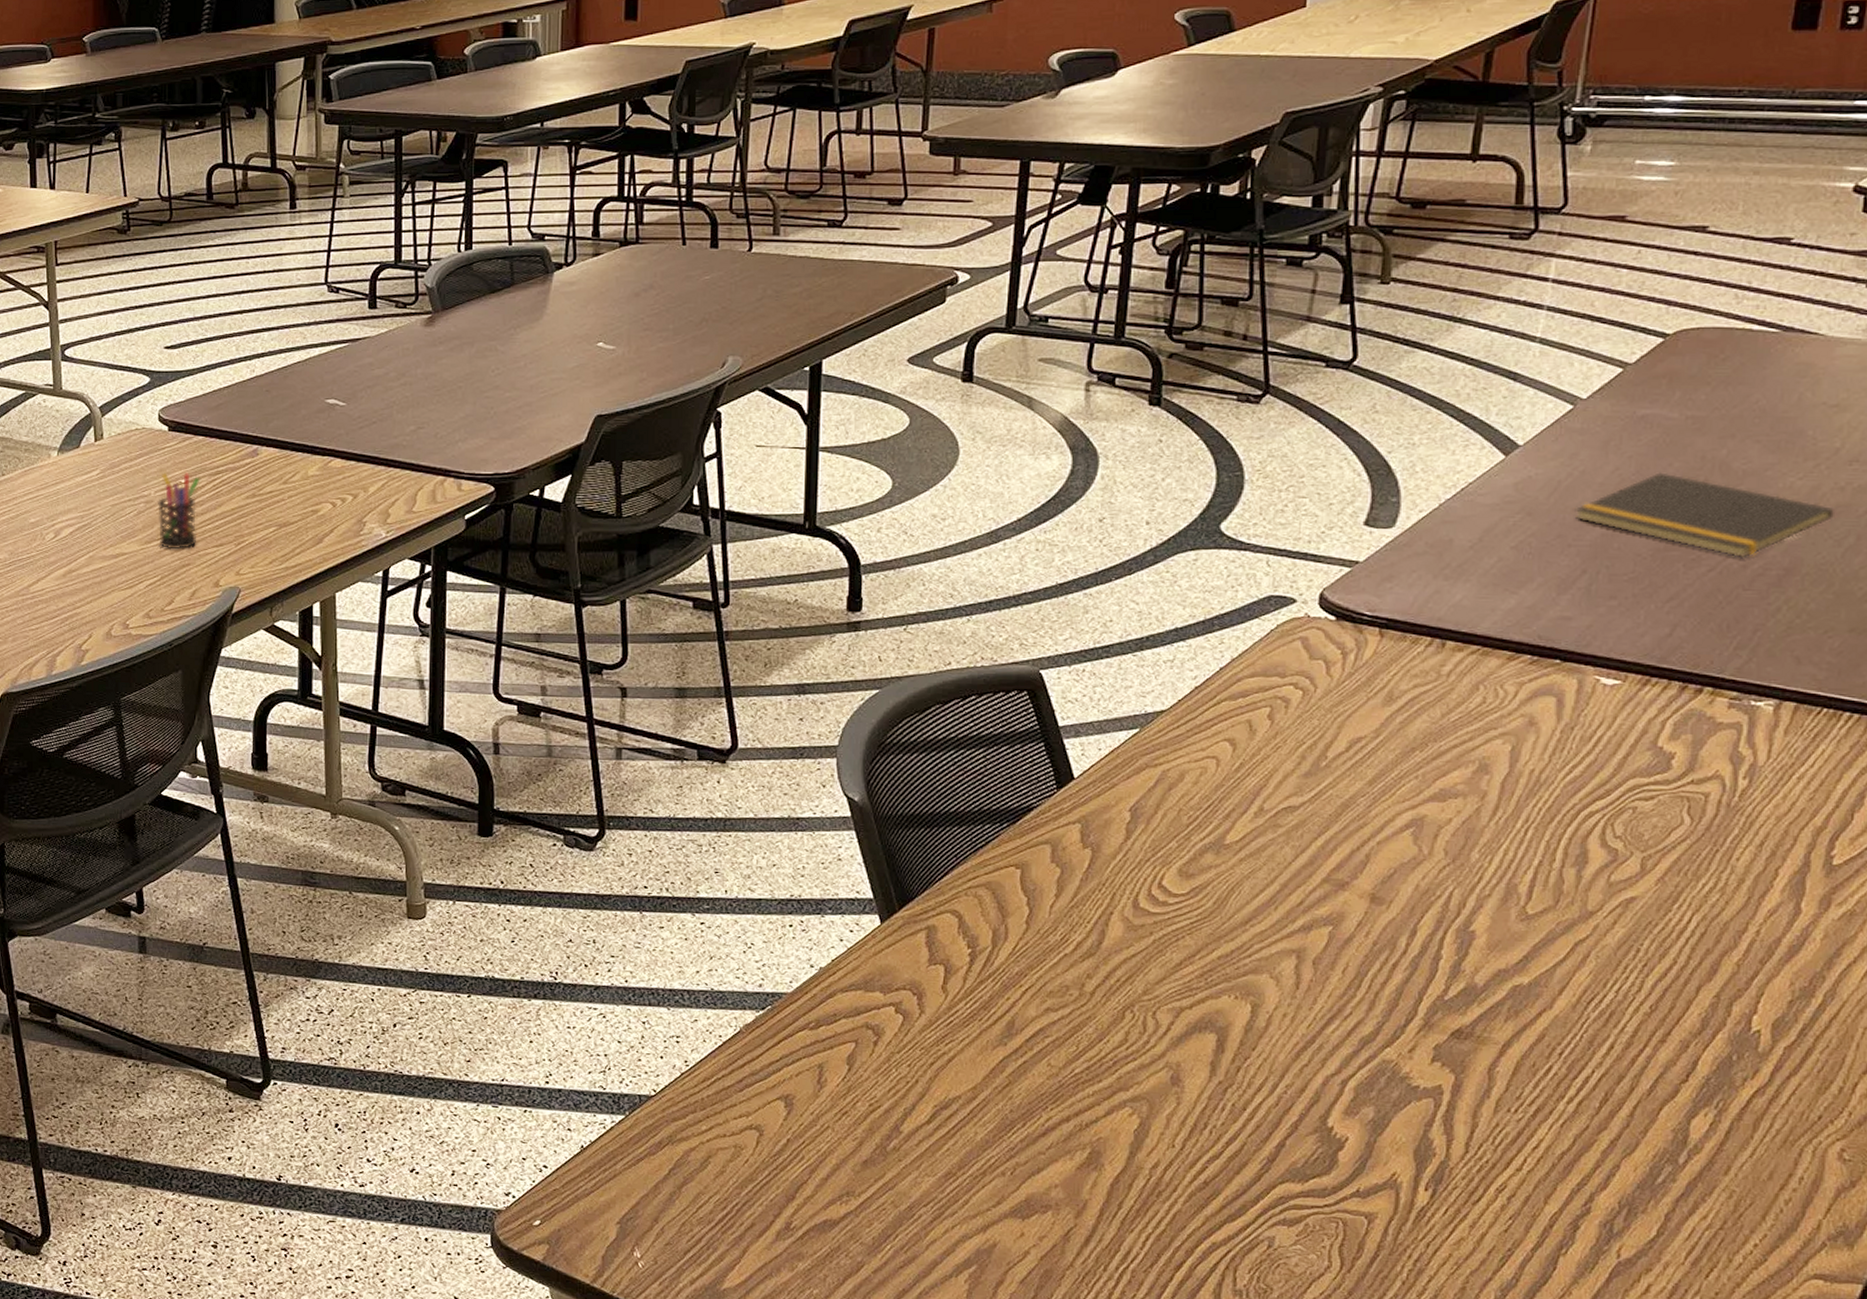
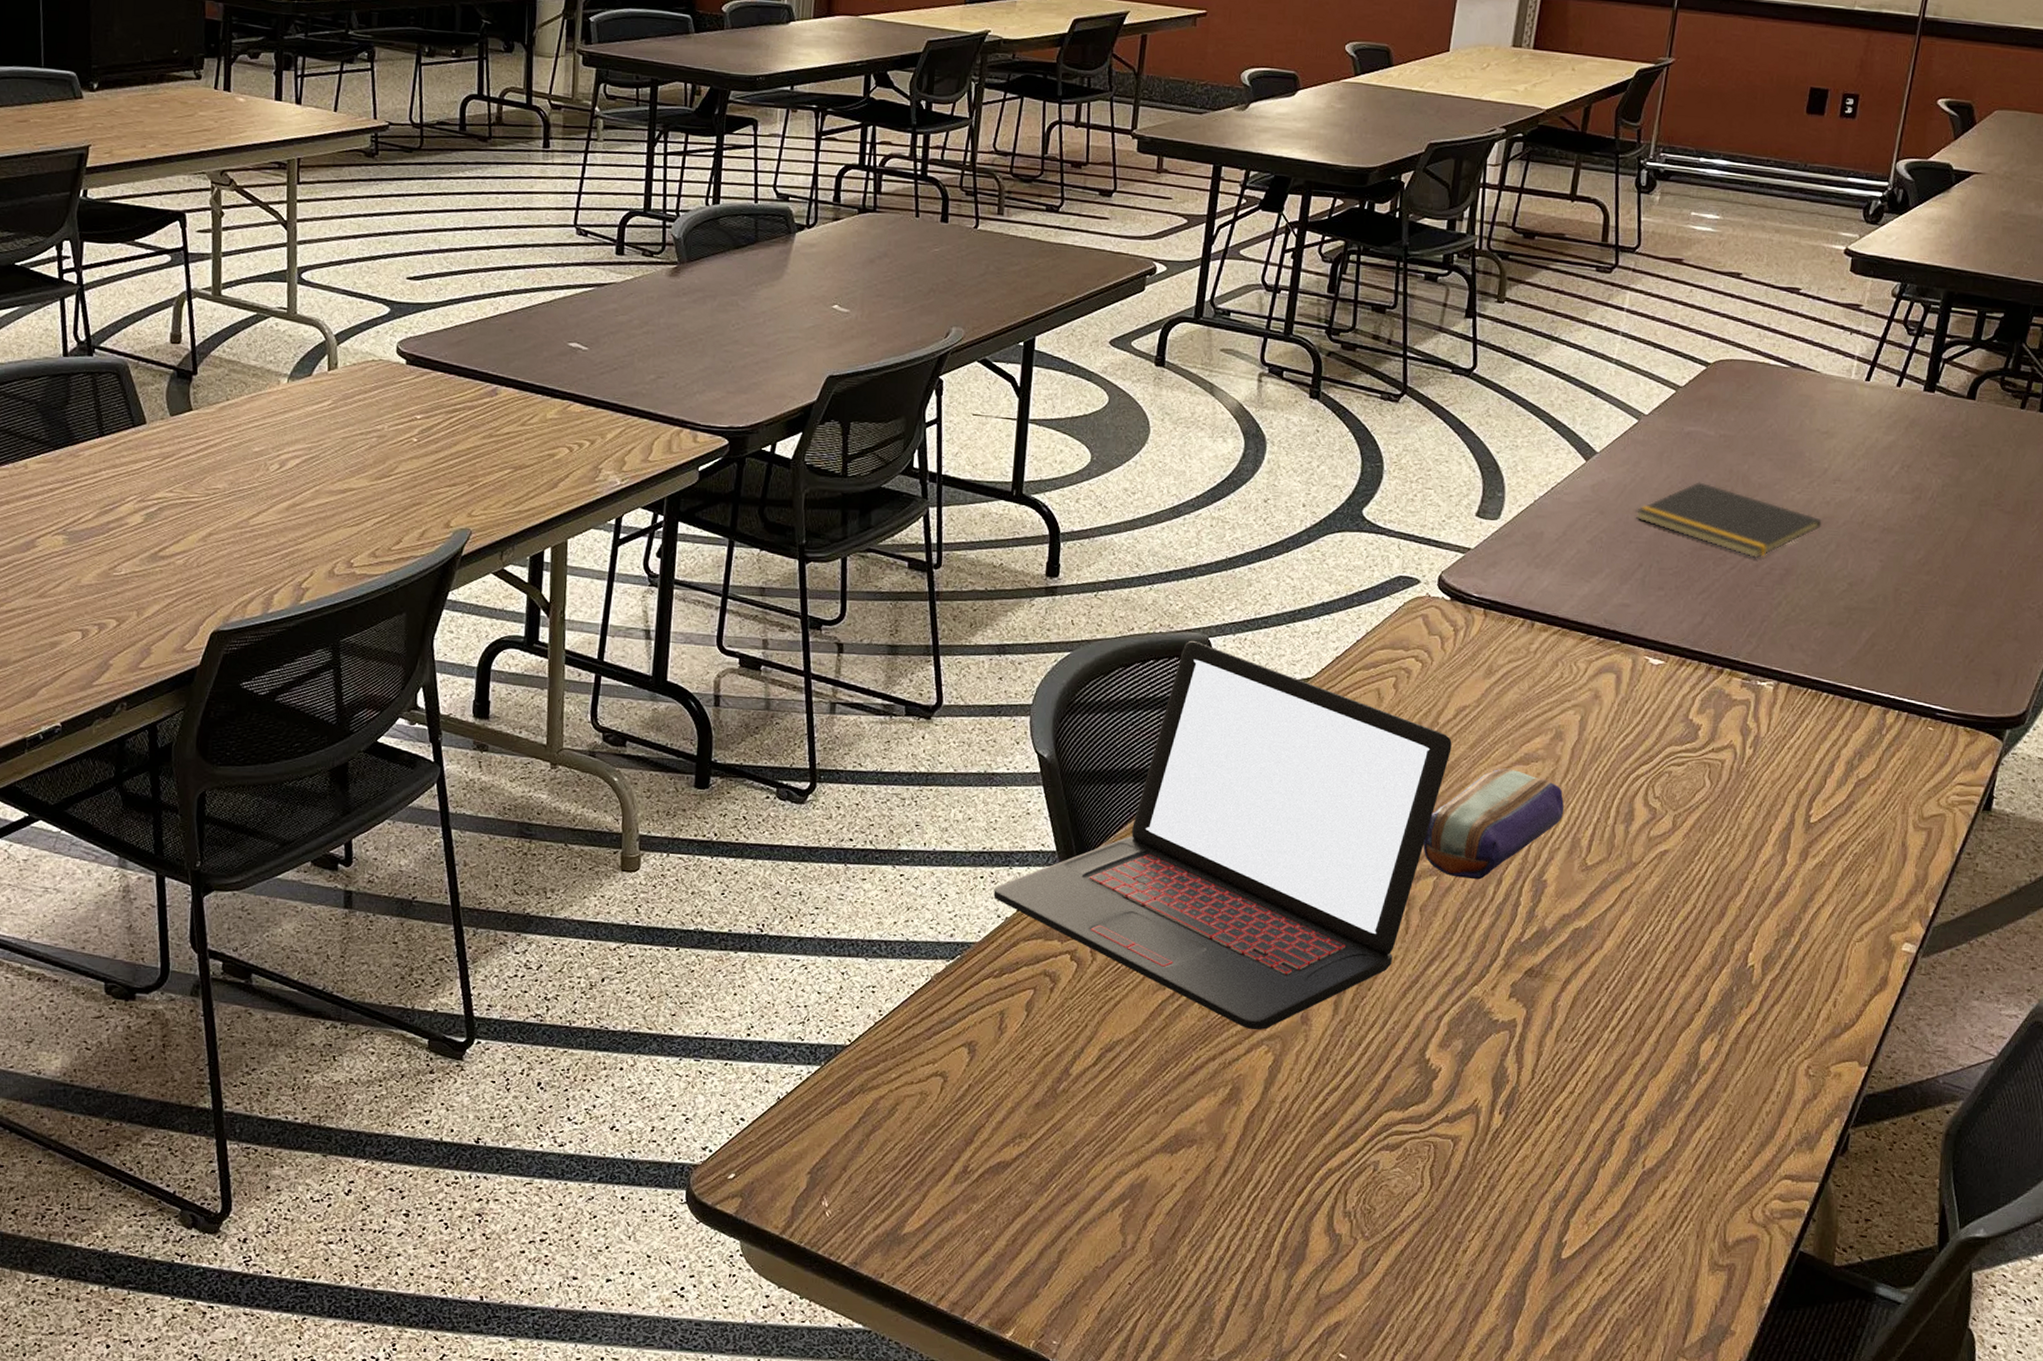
pen holder: present [158,472,200,550] -> none [389,407,437,487]
laptop: none [805,673,1345,1091] -> present [993,640,1452,1030]
pencil case: none [1314,806,1495,930] -> present [1423,768,1565,880]

